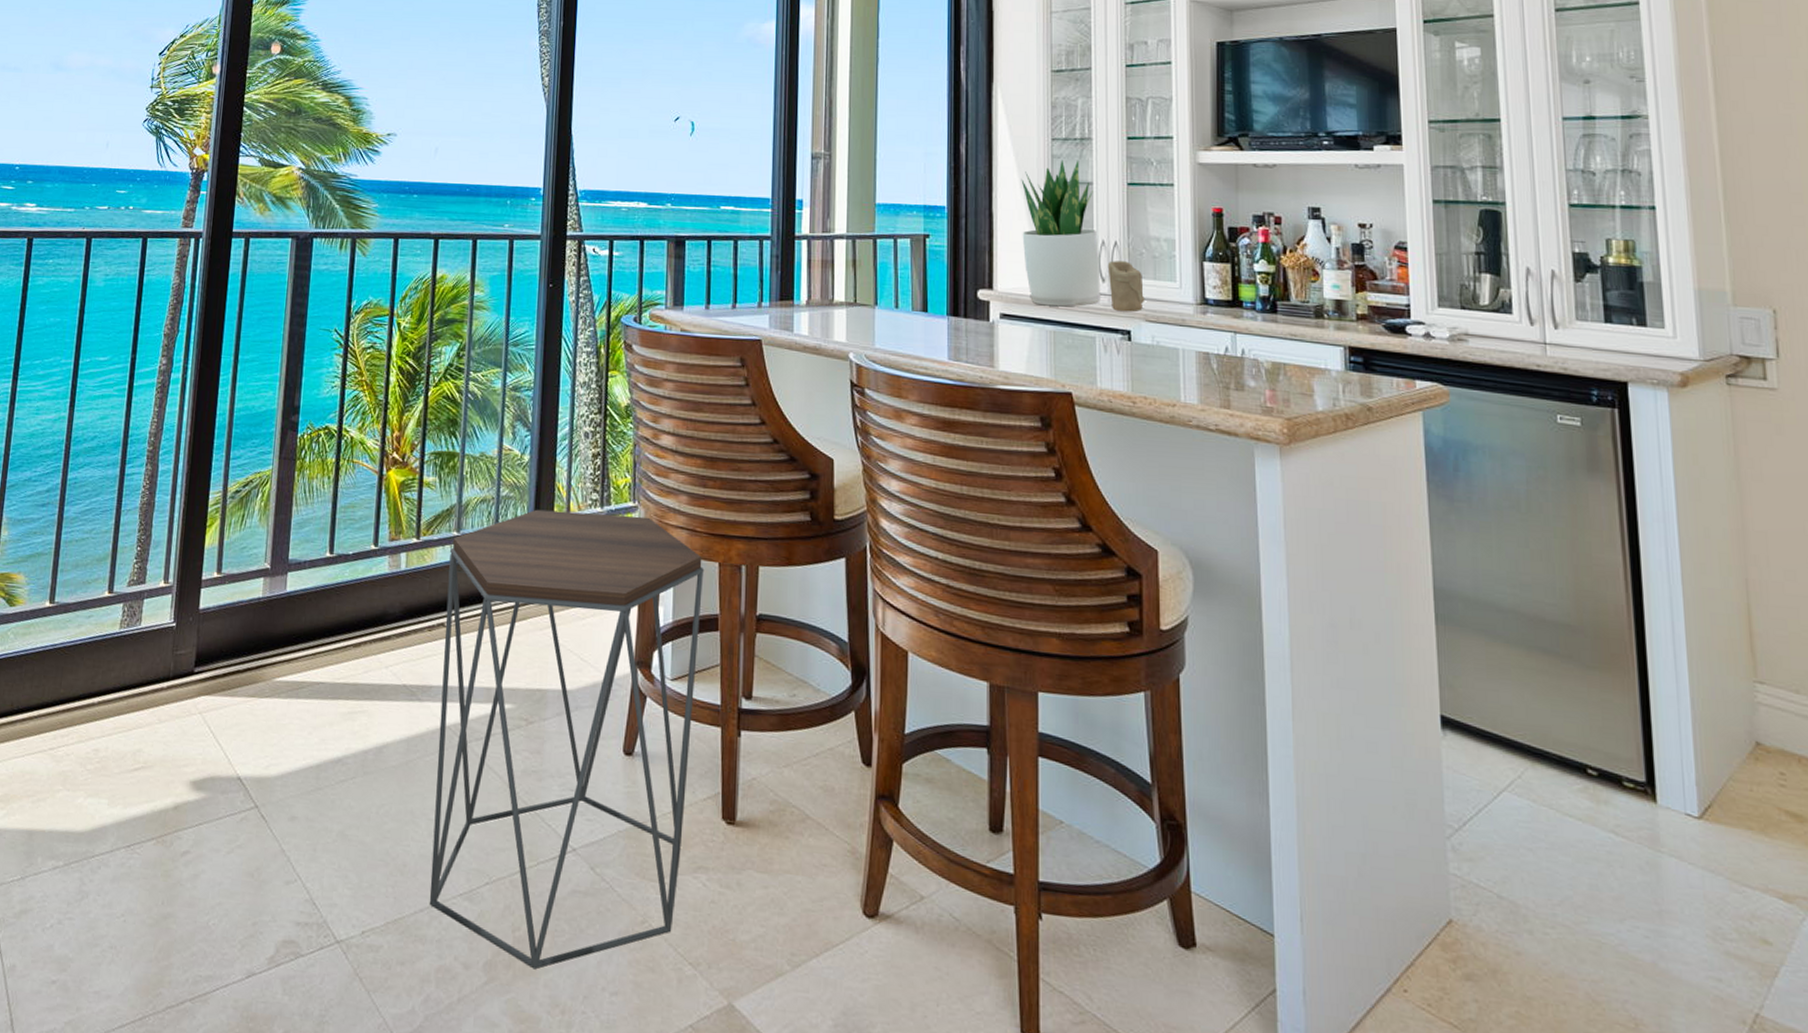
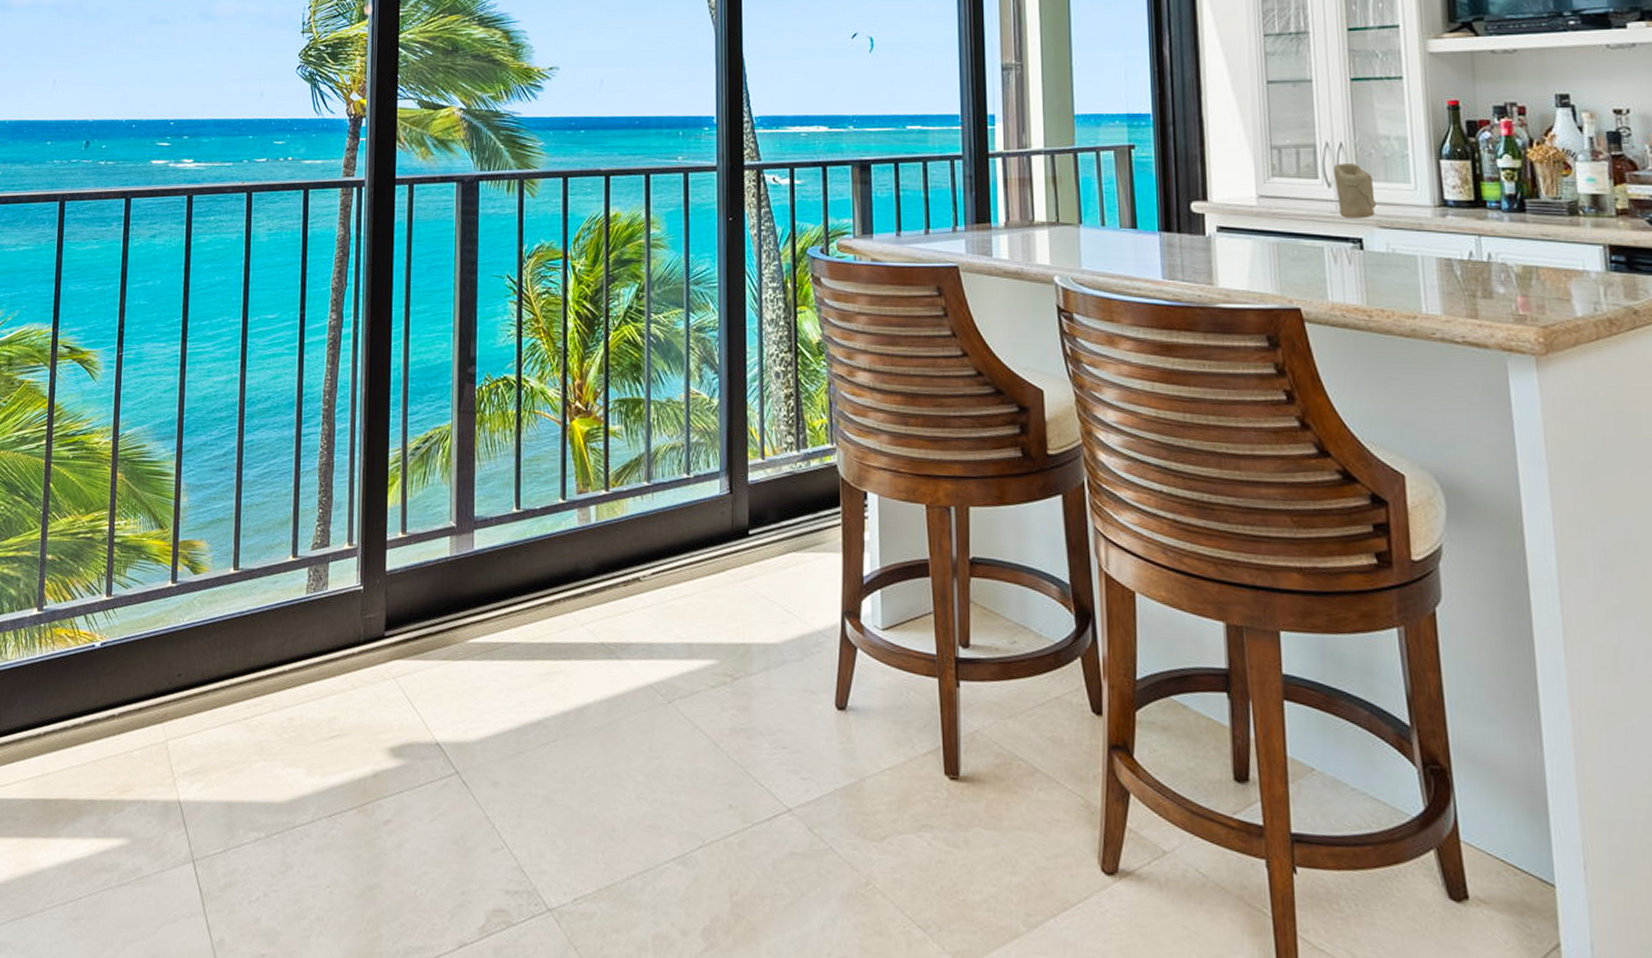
side table: present [429,509,705,970] -> none [641,455,911,935]
planter: present [1021,159,1101,307] -> none [1232,56,1327,216]

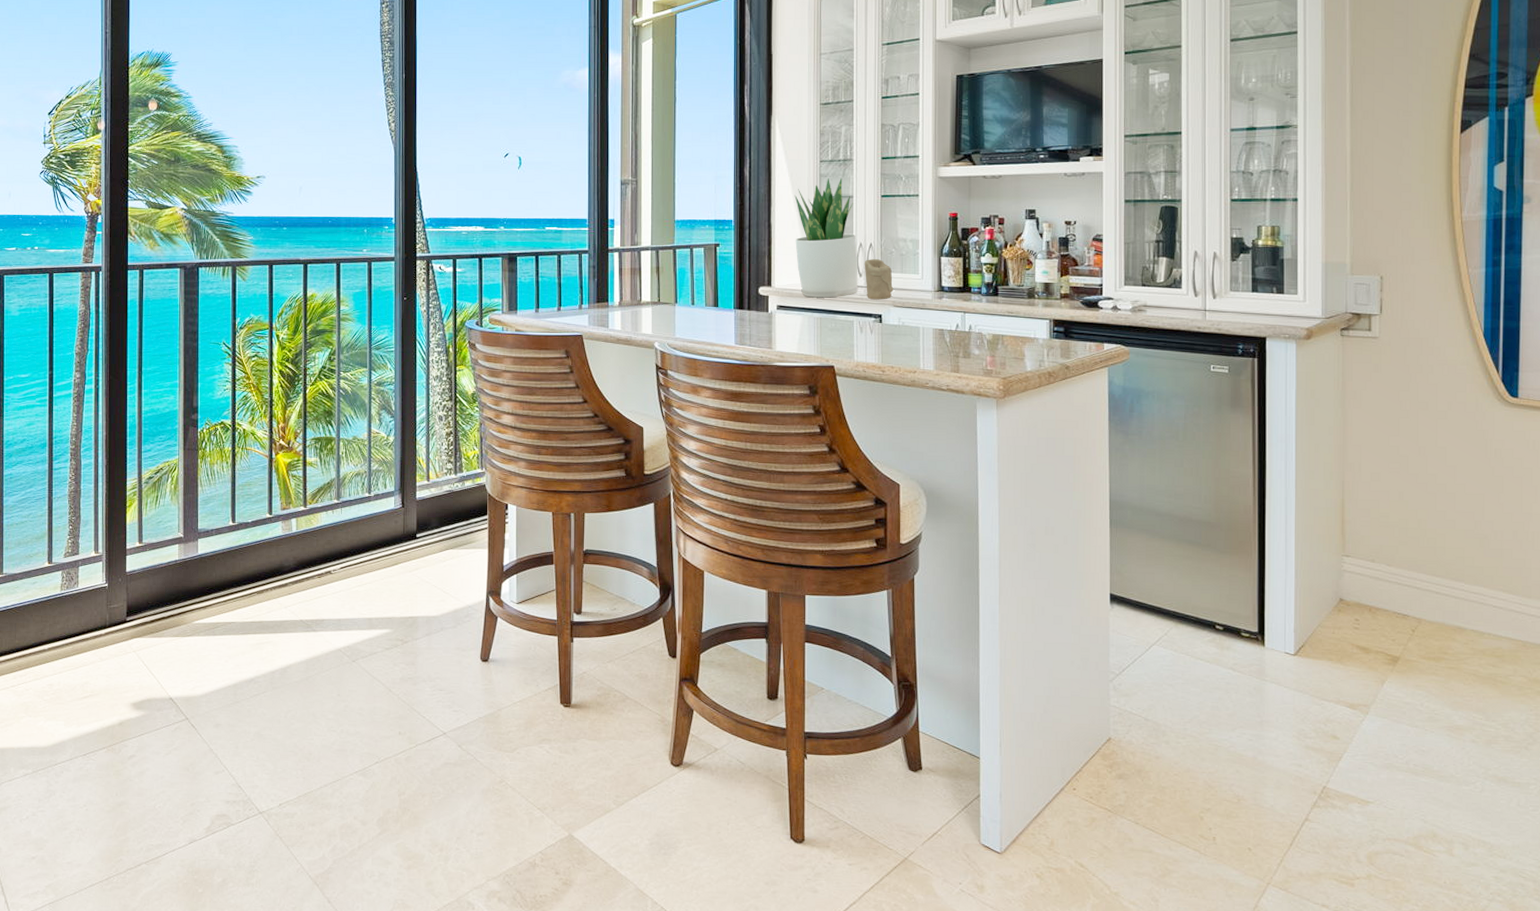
planter: none [1232,56,1327,216] -> present [794,177,858,298]

